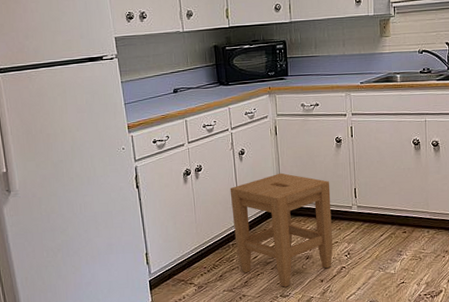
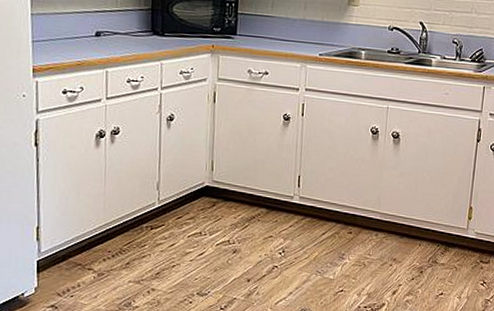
stool: present [230,172,333,287] -> none [150,147,271,284]

